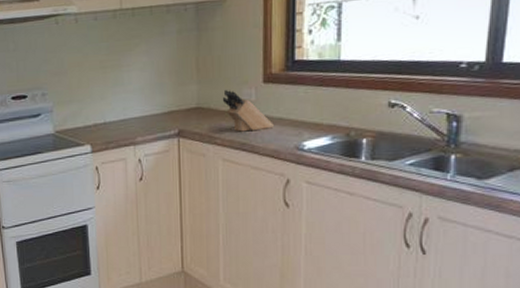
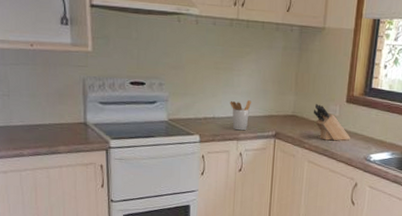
utensil holder: none [121,97,146,134] -> present [230,100,251,131]

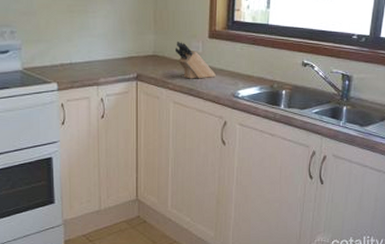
utensil holder: present [230,100,251,131] -> none [87,43,109,75]

